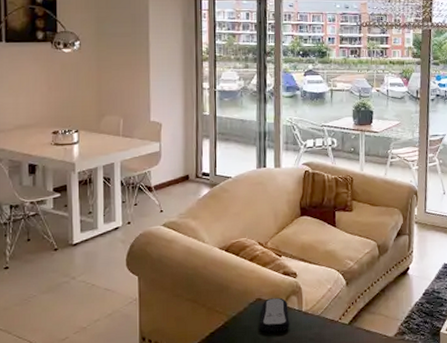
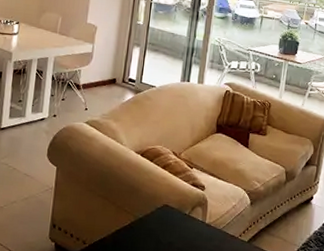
remote control: present [259,297,290,333] -> none [162,206,193,239]

